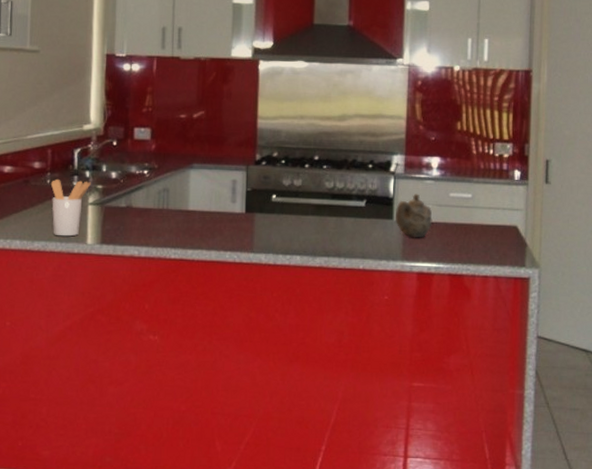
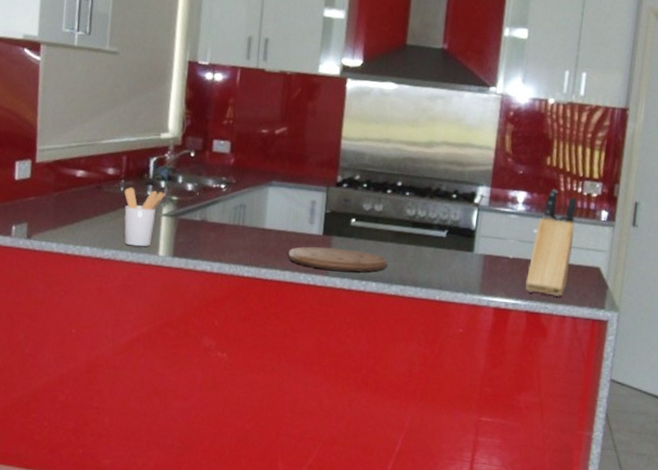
cutting board: none [213,224,309,247] -> present [288,246,387,272]
teapot: present [394,193,433,238] -> none [475,227,514,273]
knife block: none [446,152,490,258] -> present [525,189,577,297]

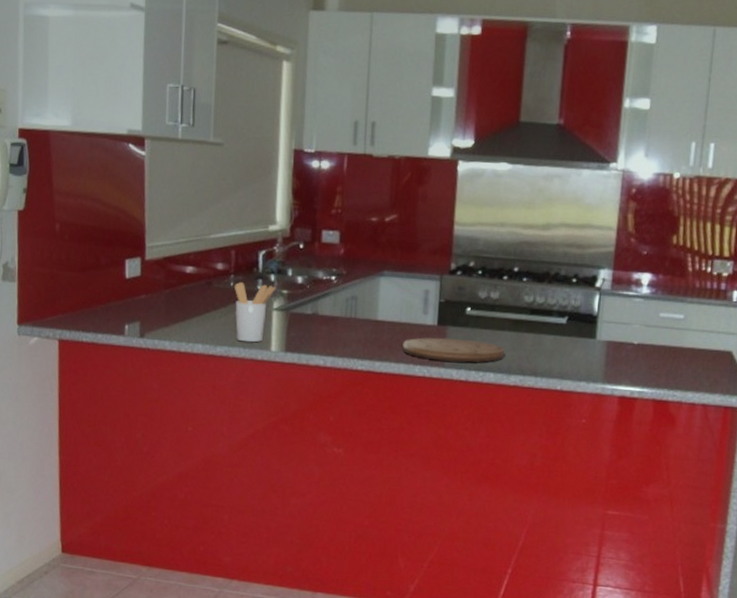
knife block: present [525,189,577,297] -> none [652,269,706,384]

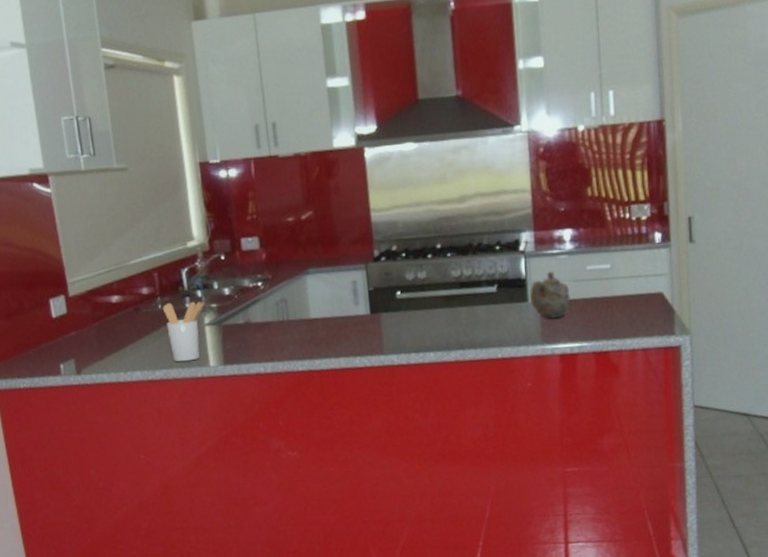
cutting board: present [402,337,505,363] -> none [339,322,441,349]
teapot: none [598,312,639,360] -> present [529,271,571,319]

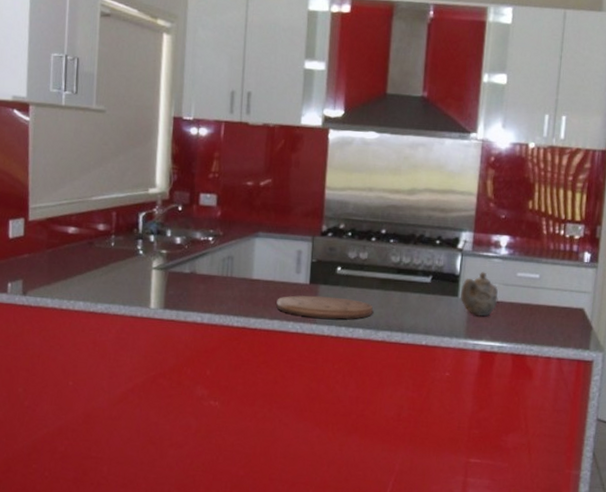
utensil holder: present [162,301,204,362] -> none [114,241,155,300]
cutting board: none [339,322,441,349] -> present [276,295,373,319]

